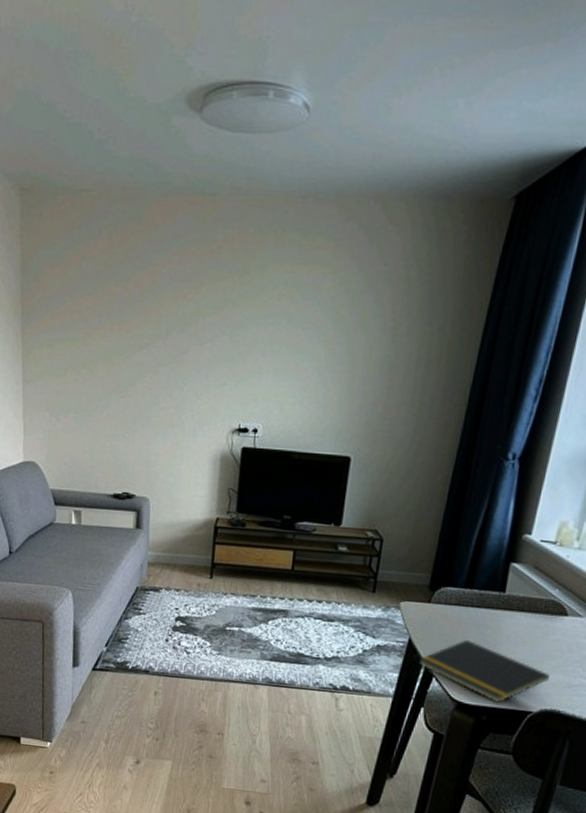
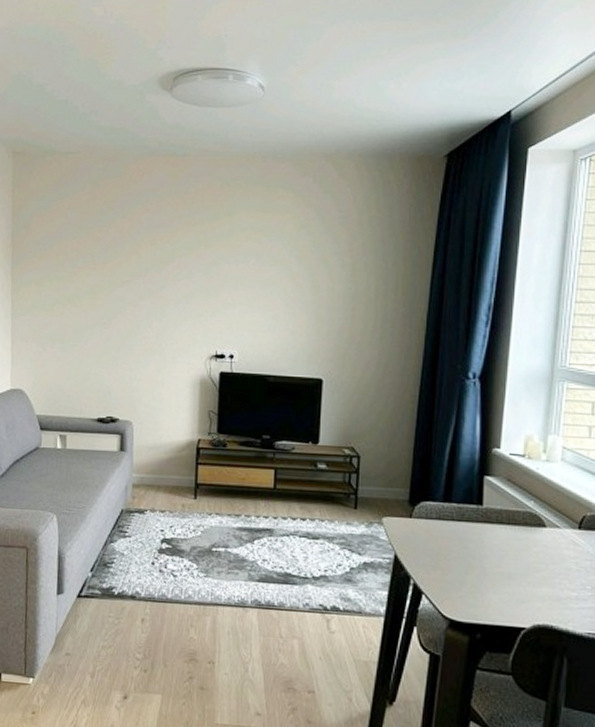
notepad: present [418,640,550,703] -> none [406,555,537,619]

